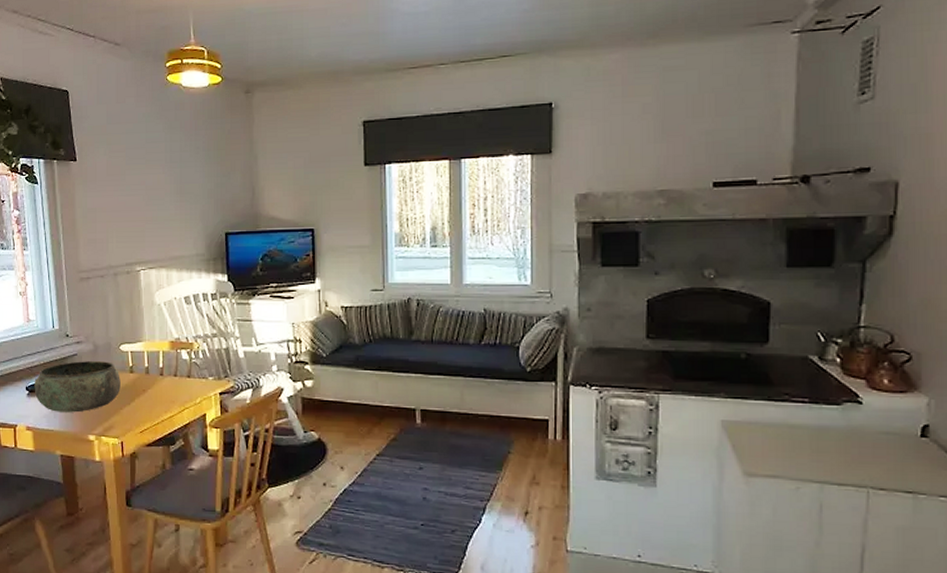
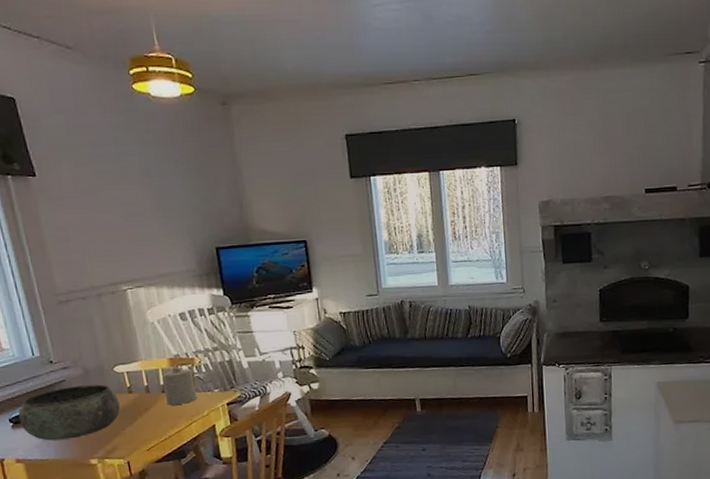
candle: none [162,350,192,389] -> present [162,367,198,405]

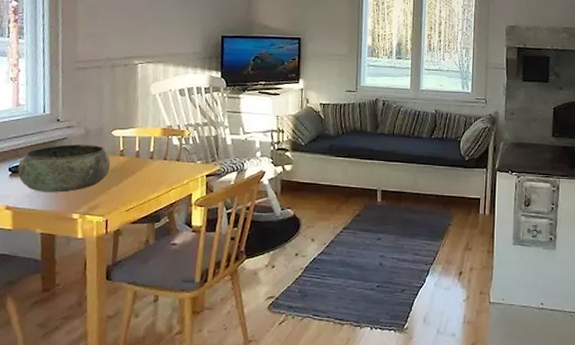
candle: present [162,367,198,405] -> none [152,137,181,171]

